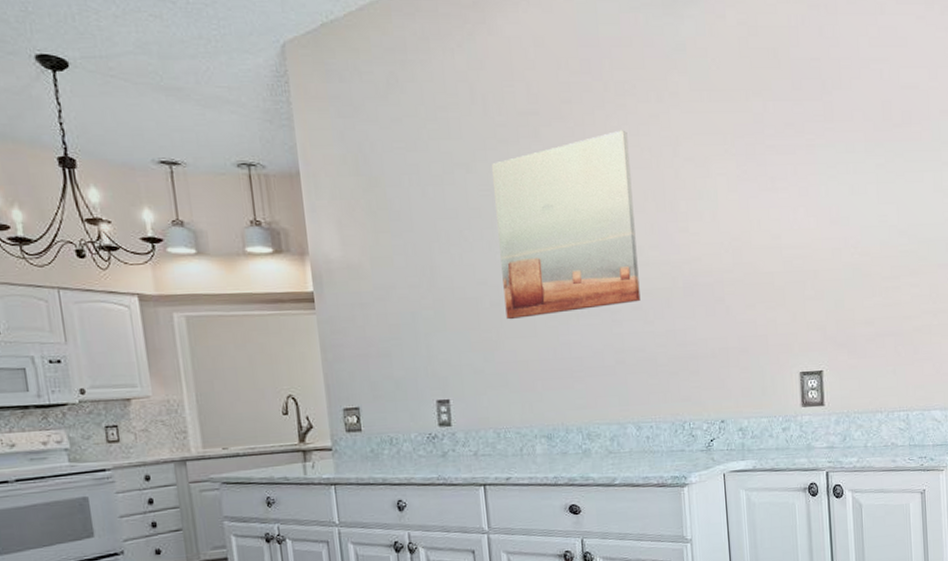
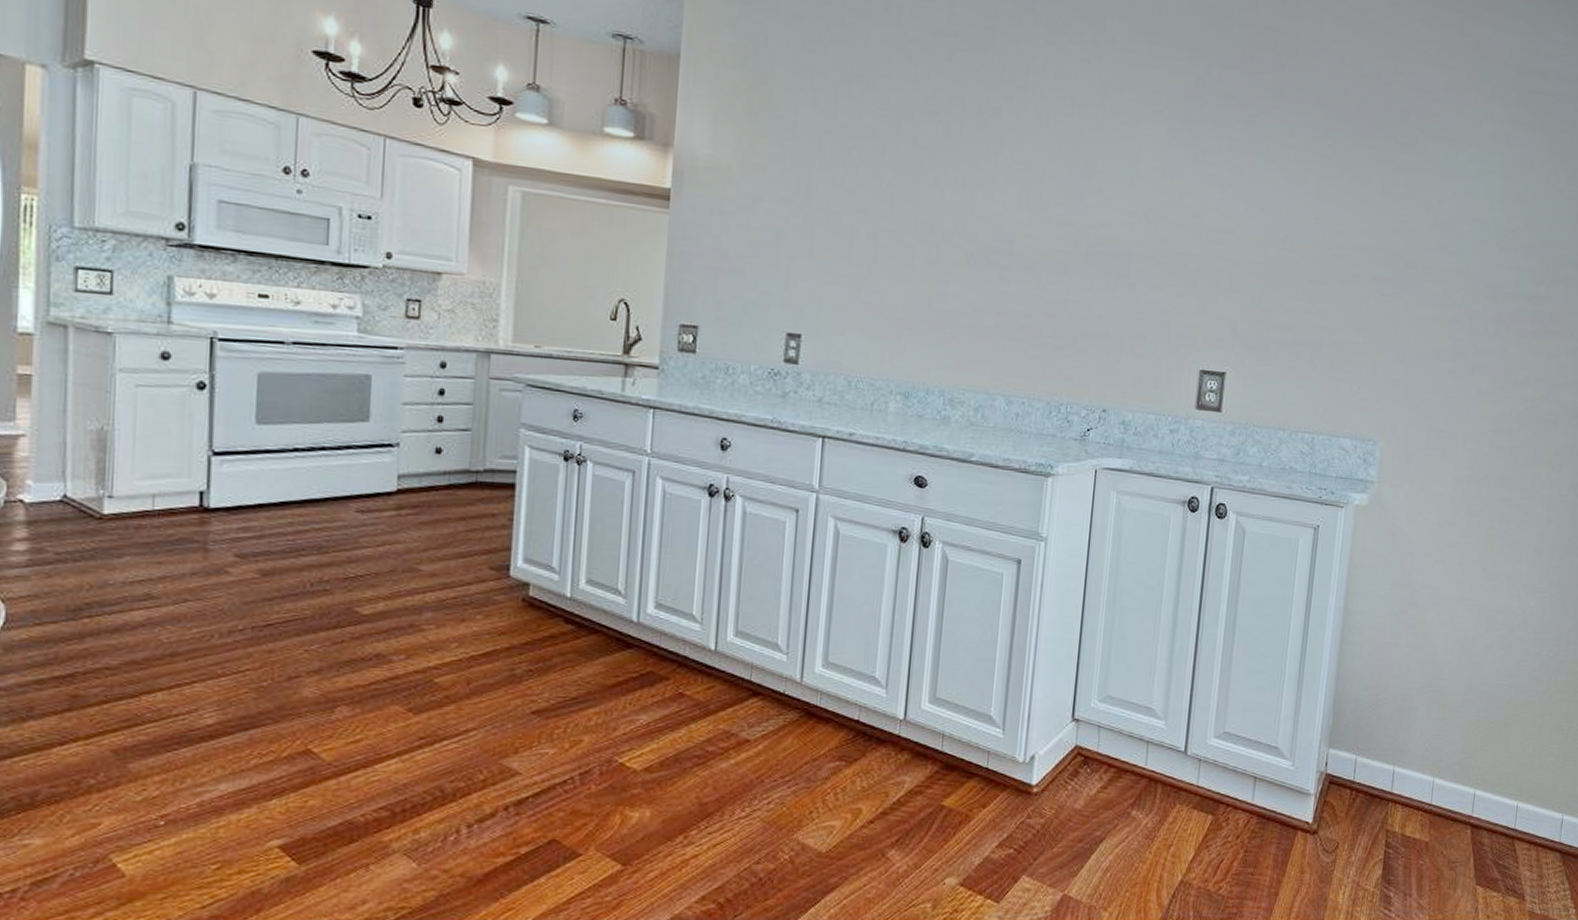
wall art: present [491,130,641,320] -> none [882,69,1052,262]

